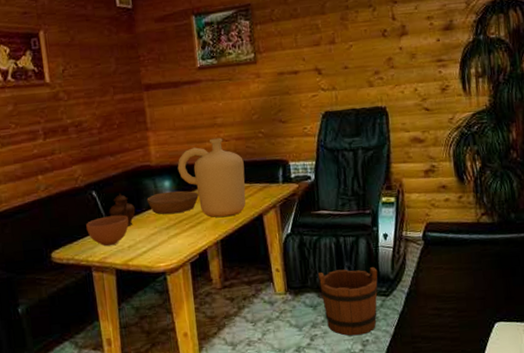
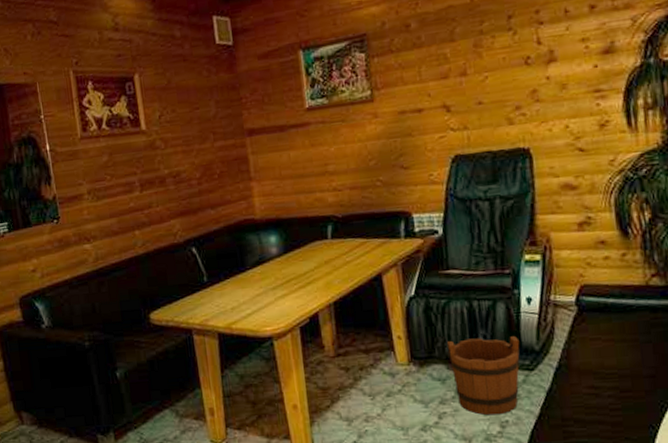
bowl: present [86,215,129,247] -> none [186,273,232,308]
teapot: present [109,193,136,226] -> none [210,249,239,286]
bowl: present [146,190,199,215] -> none [251,247,308,274]
water jug: present [177,137,246,218] -> none [284,187,362,278]

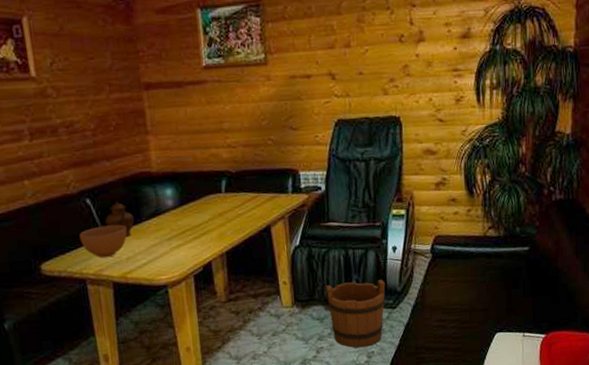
bowl: none [186,273,232,308] -> present [79,224,127,258]
teapot: none [210,249,239,286] -> present [105,201,135,237]

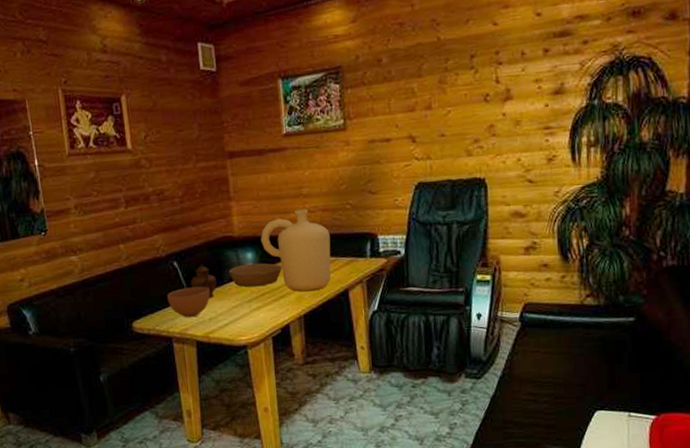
bowl: none [146,199,203,225] -> present [228,263,282,287]
water jug: none [180,144,254,229] -> present [260,208,331,292]
bucket: present [325,280,386,348] -> none [404,348,469,419]

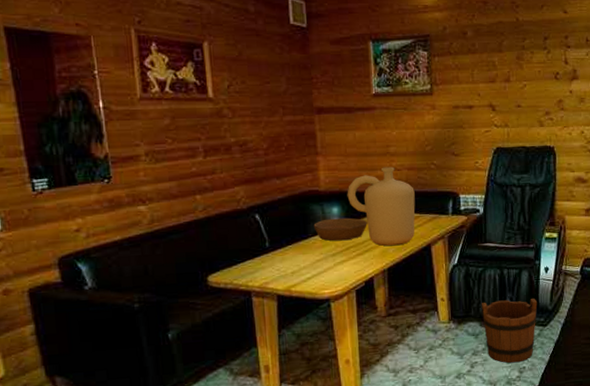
bowl: present [167,286,210,318] -> none [247,239,293,272]
teapot: present [190,264,217,298] -> none [272,217,301,252]
bucket: none [404,348,469,419] -> present [480,299,538,364]

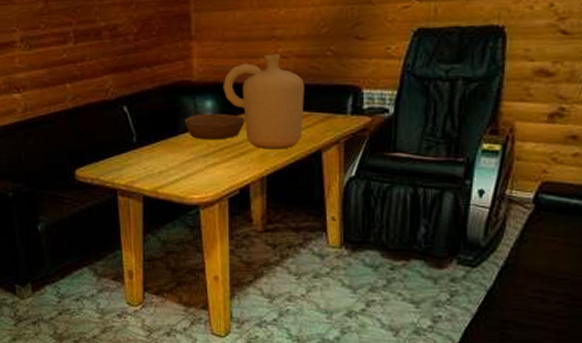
bucket: present [480,299,538,364] -> none [382,227,465,309]

